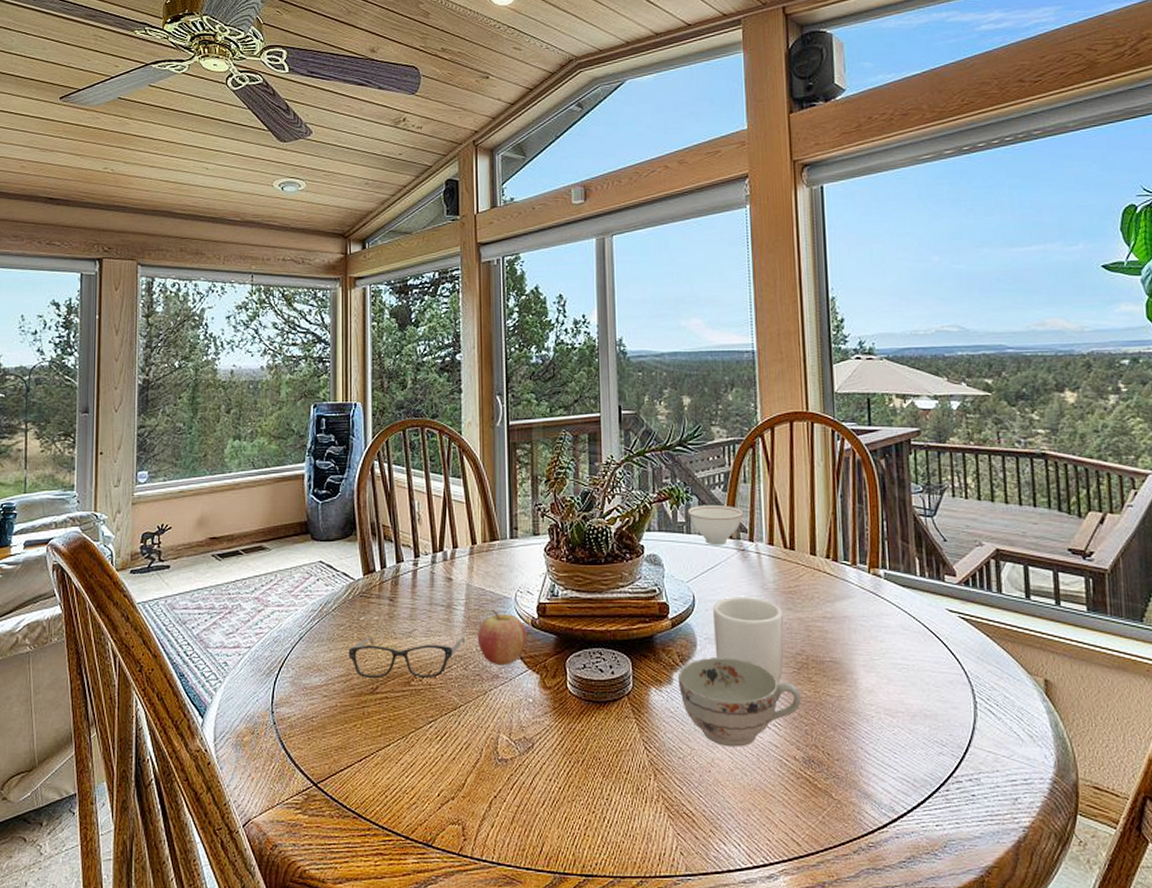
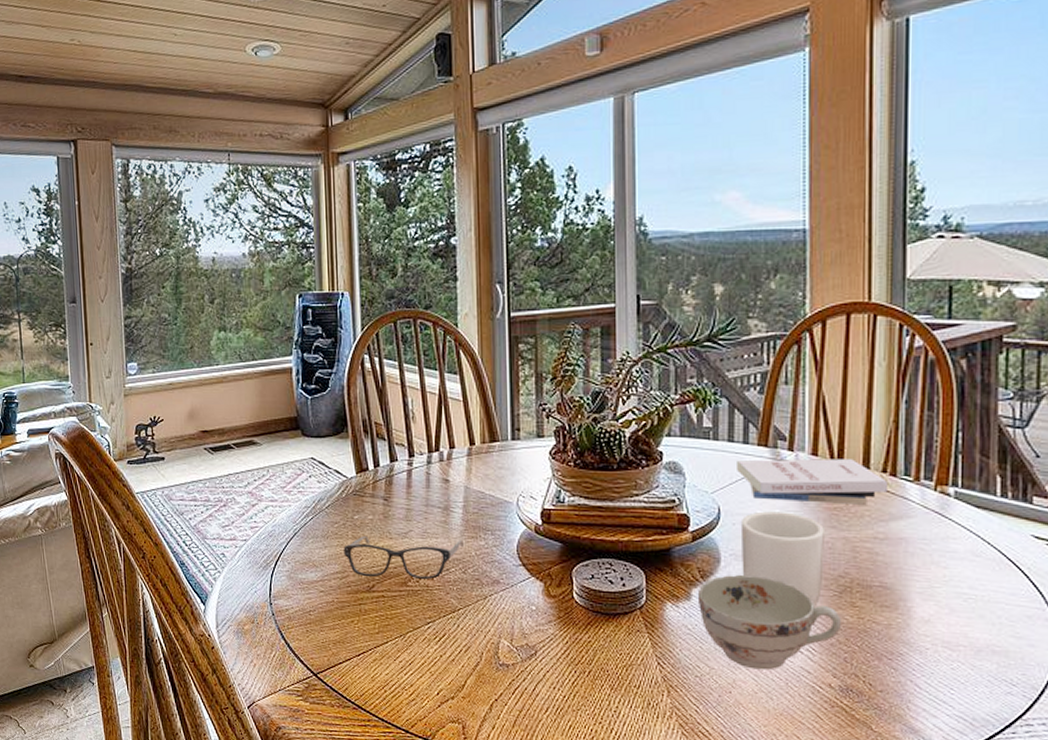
fruit: present [477,609,527,666] -> none [476,513,530,572]
bowl: present [687,504,743,545] -> none [715,408,782,454]
books: none [707,547,831,588] -> present [737,458,887,505]

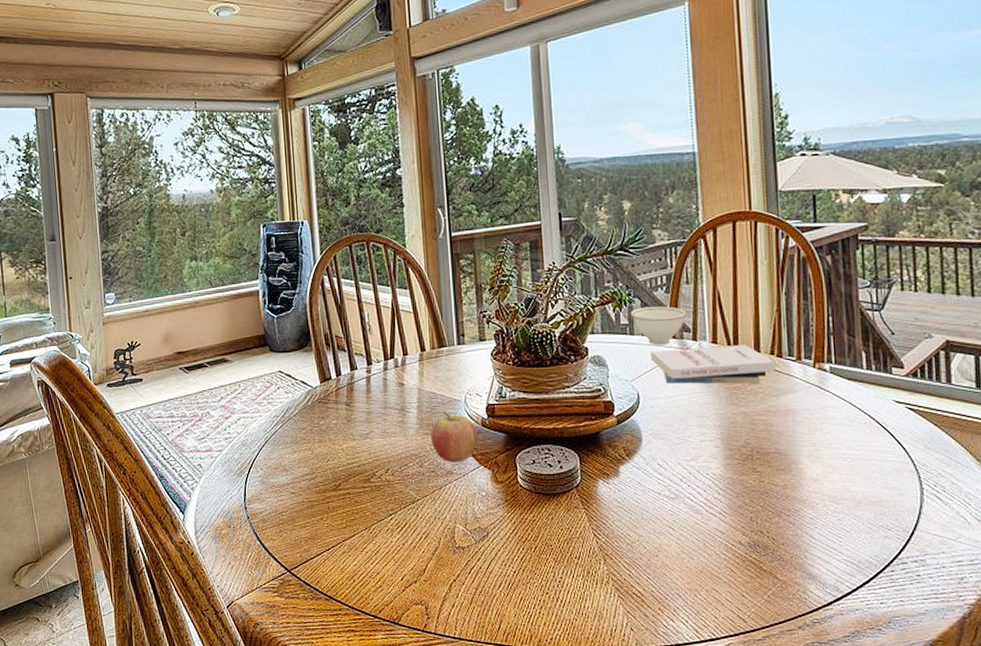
eyeglasses: present [343,535,465,580] -> none [311,436,420,477]
fruit: none [476,513,530,572] -> present [430,411,478,463]
teacup: present [697,575,841,670] -> none [624,451,746,534]
bowl: none [715,408,782,454] -> present [630,306,686,345]
mug: present [740,511,824,607] -> none [657,393,728,475]

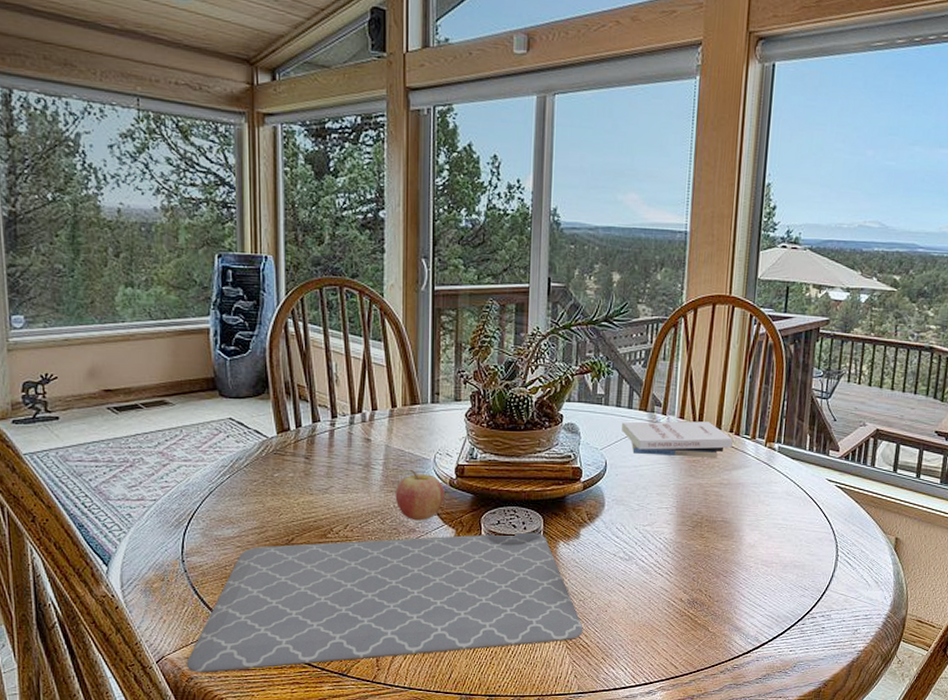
placemat: none [253,471,635,619] -> present [187,532,583,673]
bowl: present [630,306,686,345] -> none [607,379,659,417]

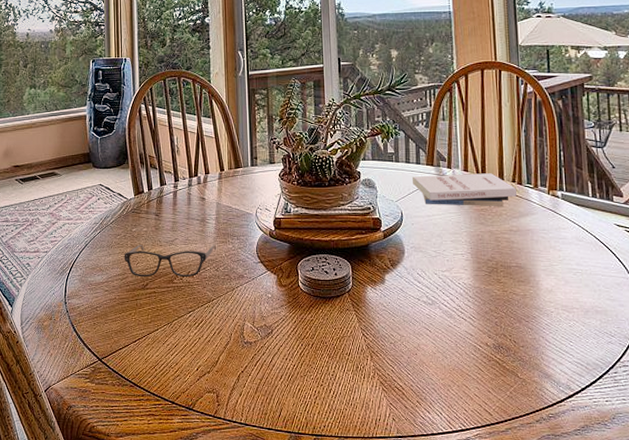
placemat: present [187,532,583,673] -> none [67,278,397,403]
eyeglasses: none [262,492,384,532] -> present [124,244,217,278]
fruit: present [395,469,445,521] -> none [226,222,266,268]

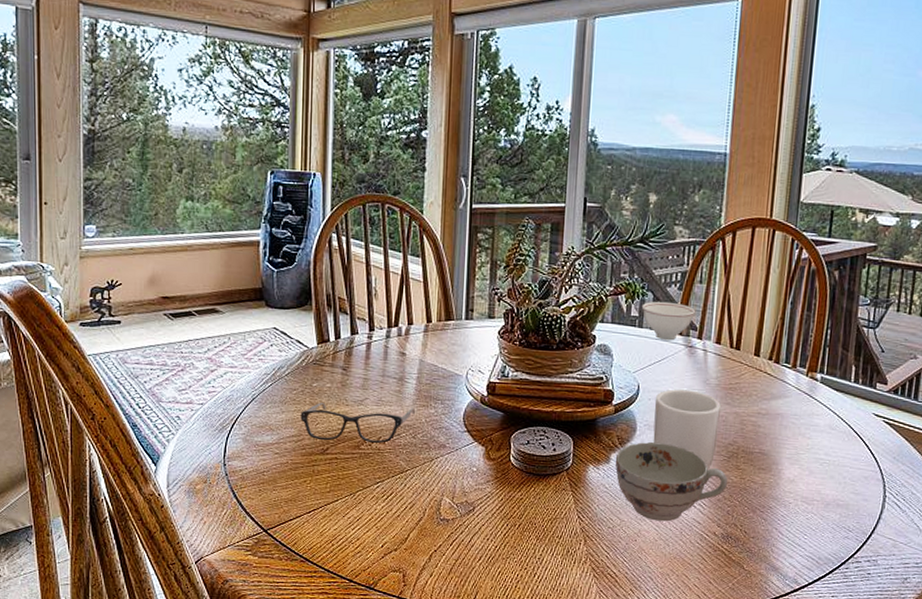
teacup: none [389,263,492,335] -> present [615,442,728,522]
bowl: none [396,138,442,172] -> present [641,301,695,341]
books: present [413,173,517,206] -> none [656,345,772,386]
mug: none [417,213,477,284] -> present [653,389,721,469]

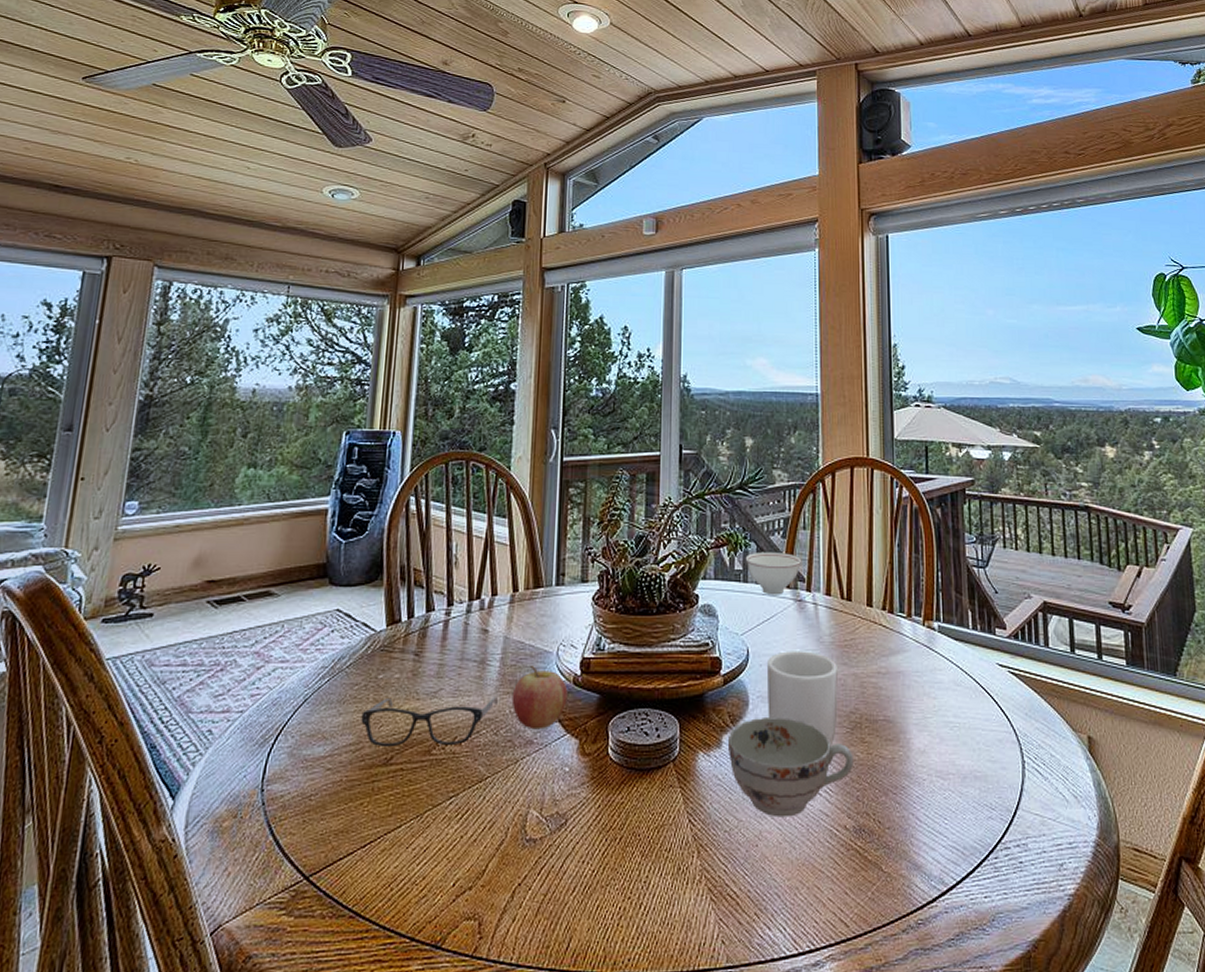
fruit: none [427,384,476,437] -> present [511,664,568,730]

